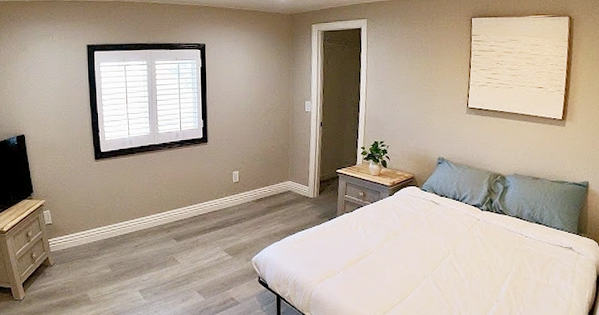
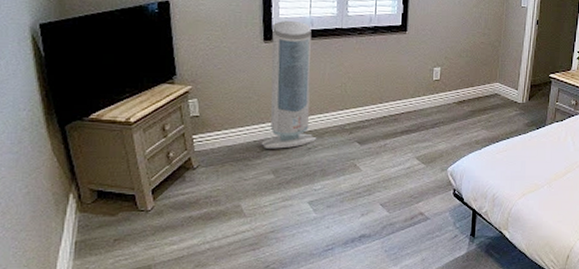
air purifier: none [99,141,142,248] -> present [261,20,317,149]

